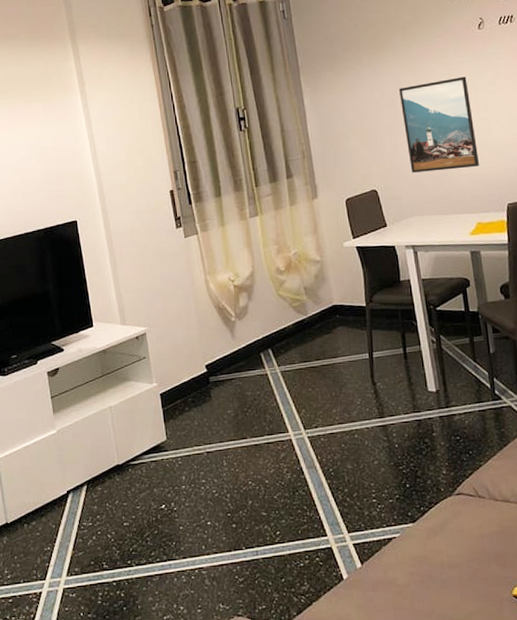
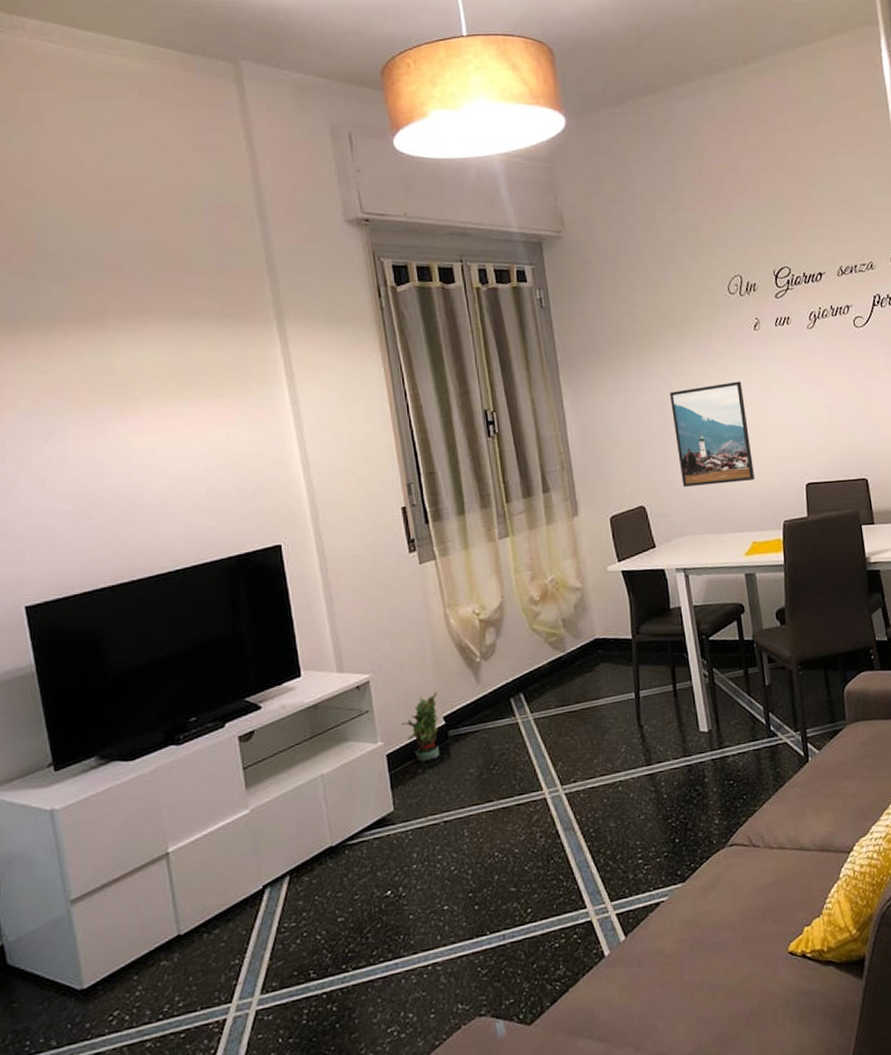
potted plant: none [171,343,203,401] -> present [401,691,440,762]

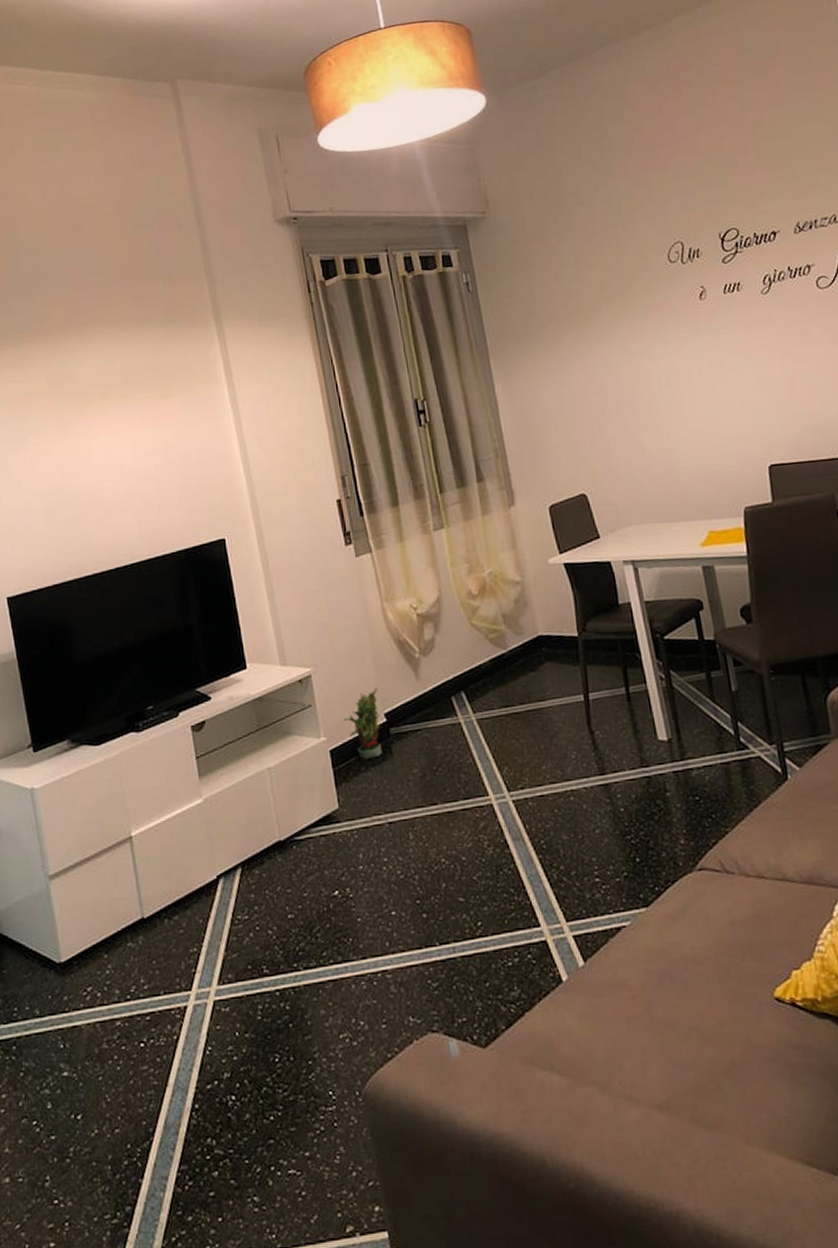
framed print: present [669,381,754,487] -> none [607,356,708,472]

